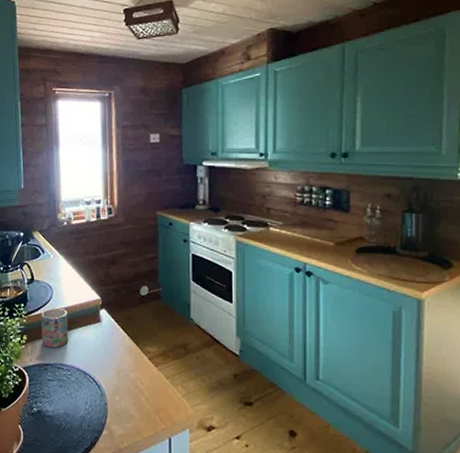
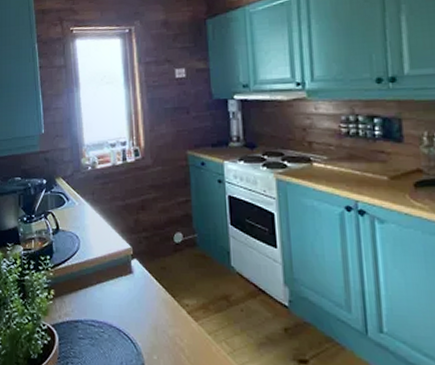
mug: present [41,307,69,348] -> none [68,259,99,302]

